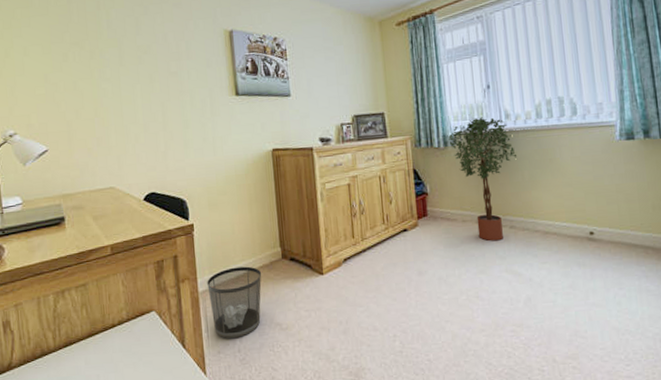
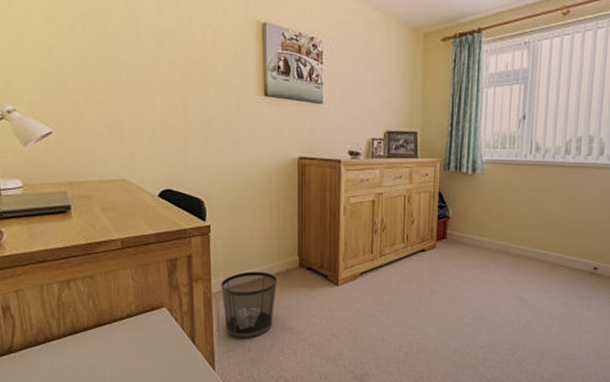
potted tree: present [448,117,516,241] -> none [477,147,540,268]

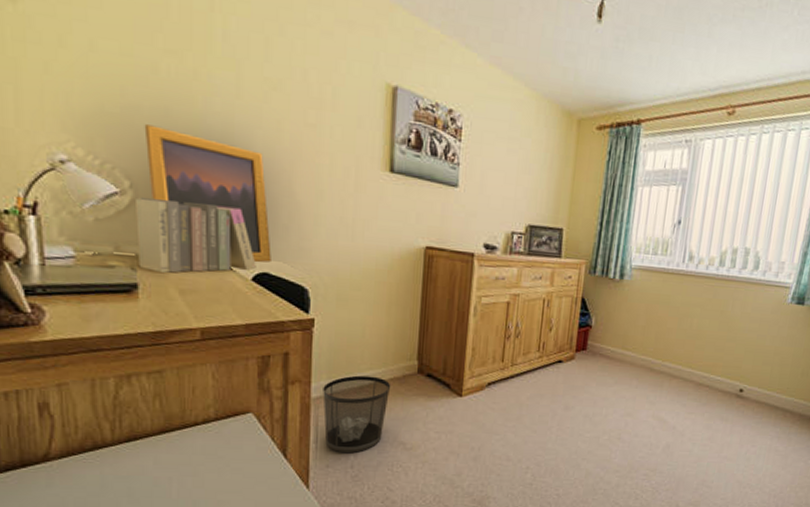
books: none [65,135,161,196] -> present [136,198,256,274]
picture frame: none [68,75,173,182] -> present [144,124,271,263]

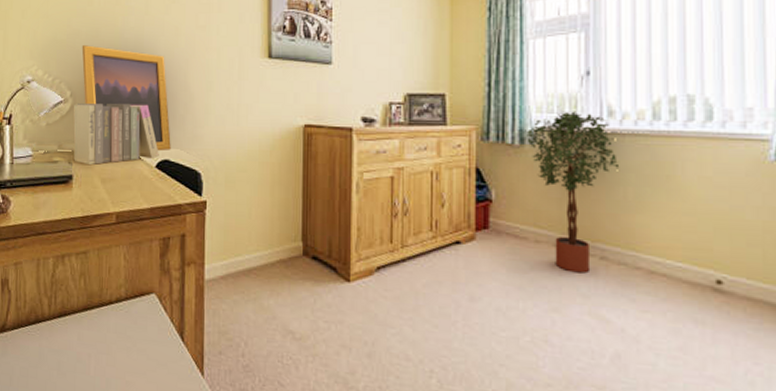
waste bin: present [323,375,391,454] -> none [215,257,278,340]
potted tree: none [625,254,691,386] -> present [527,111,618,274]

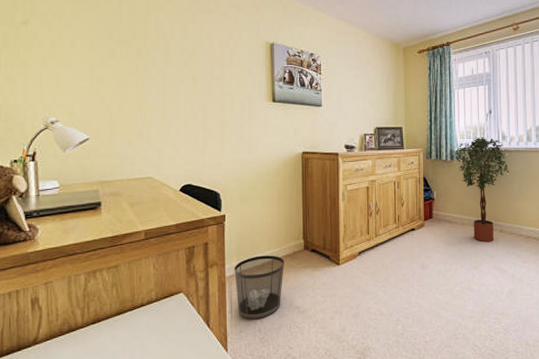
books: present [73,104,159,166] -> none [100,140,182,193]
picture frame: present [81,45,171,151] -> none [106,91,193,178]
waste bin: none [215,257,278,340] -> present [234,255,285,320]

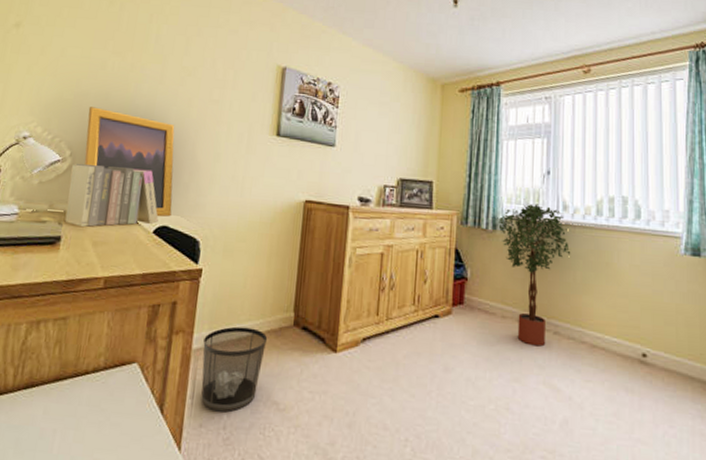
books: none [100,140,182,193] -> present [64,164,159,228]
picture frame: none [106,91,193,178] -> present [84,107,175,217]

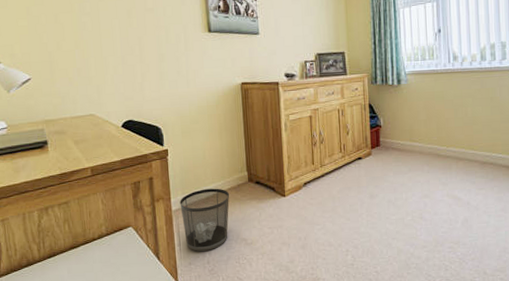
books: present [64,164,159,228] -> none [42,76,124,131]
picture frame: present [84,107,175,217] -> none [43,29,133,114]
potted tree: present [498,204,570,347] -> none [402,58,461,170]

